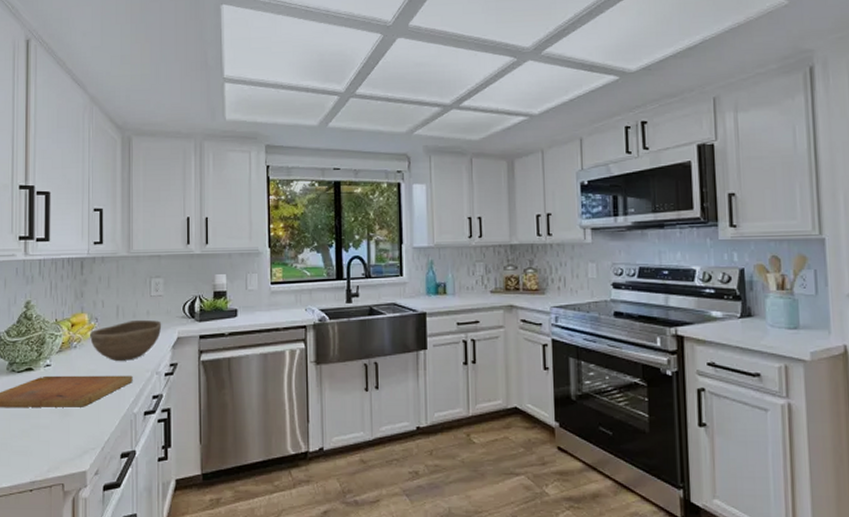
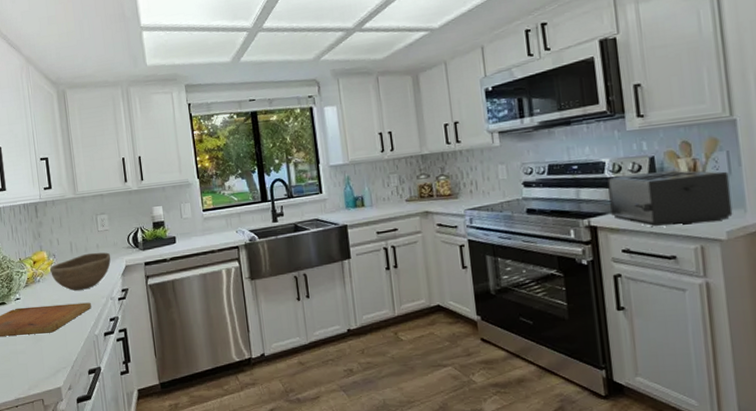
toaster: none [697,283,818,342] -> present [607,169,733,227]

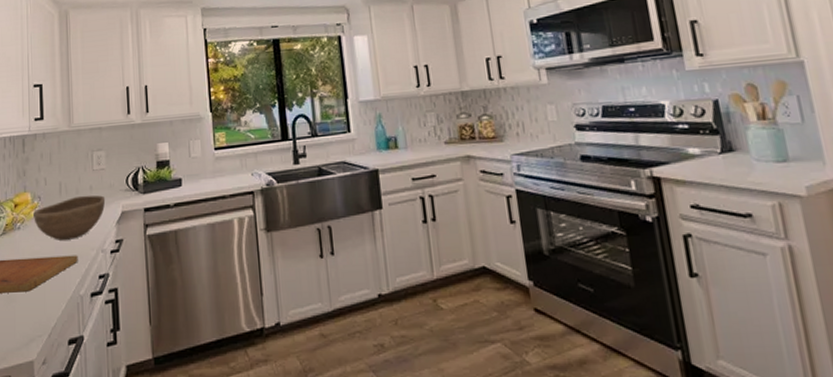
toaster: present [607,169,733,227] -> none [668,114,811,180]

